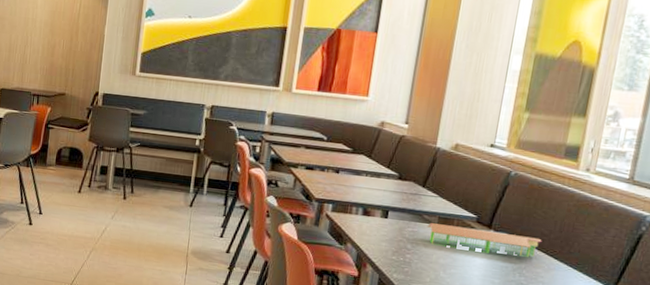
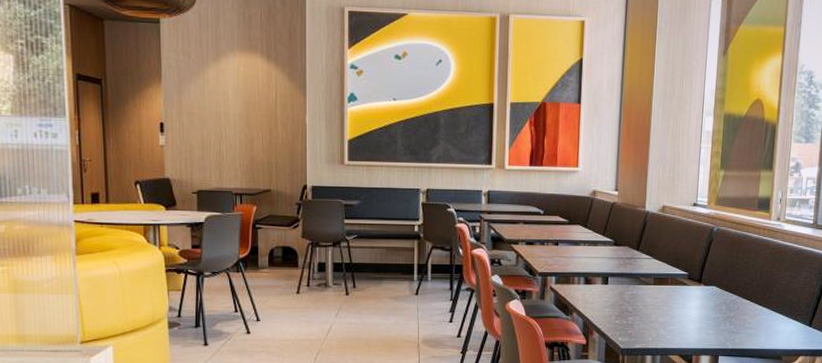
architectural model: present [427,223,542,257] -> none [644,284,746,307]

